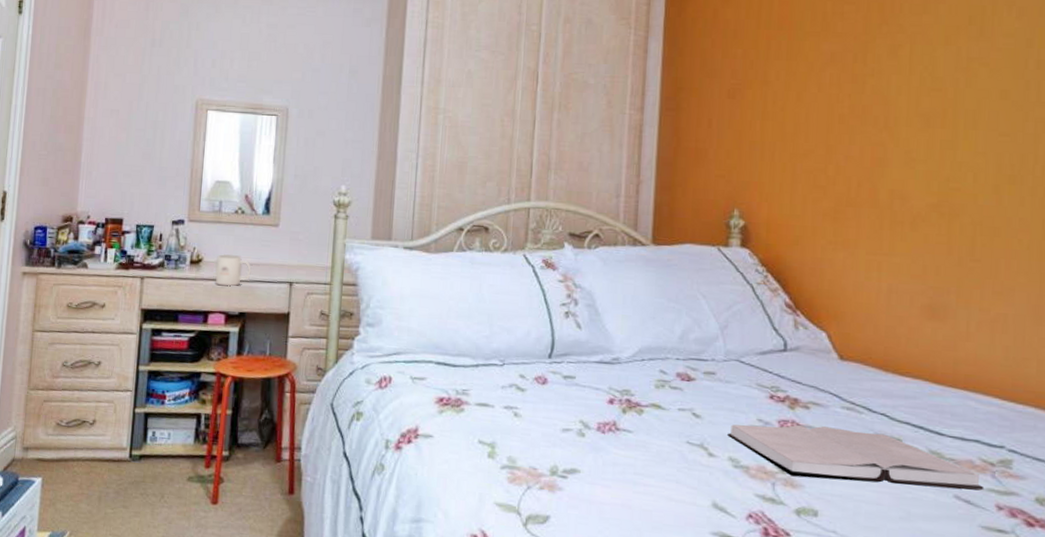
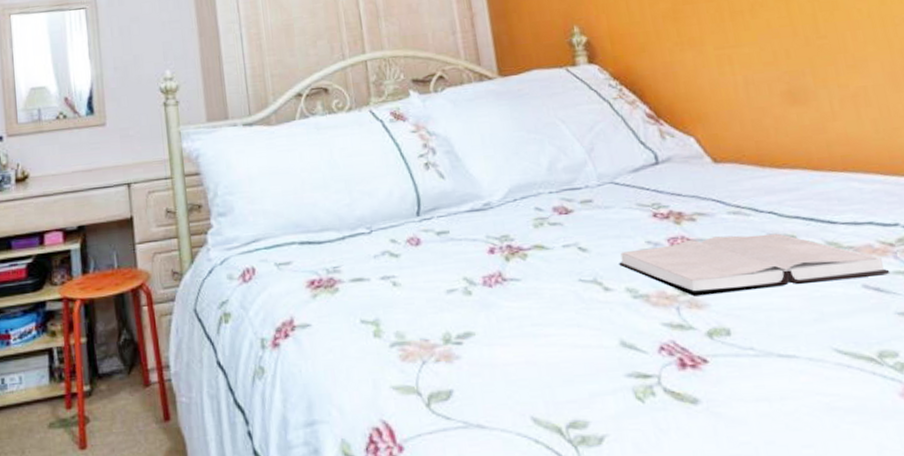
mug: present [215,253,252,287] -> none [43,164,85,201]

